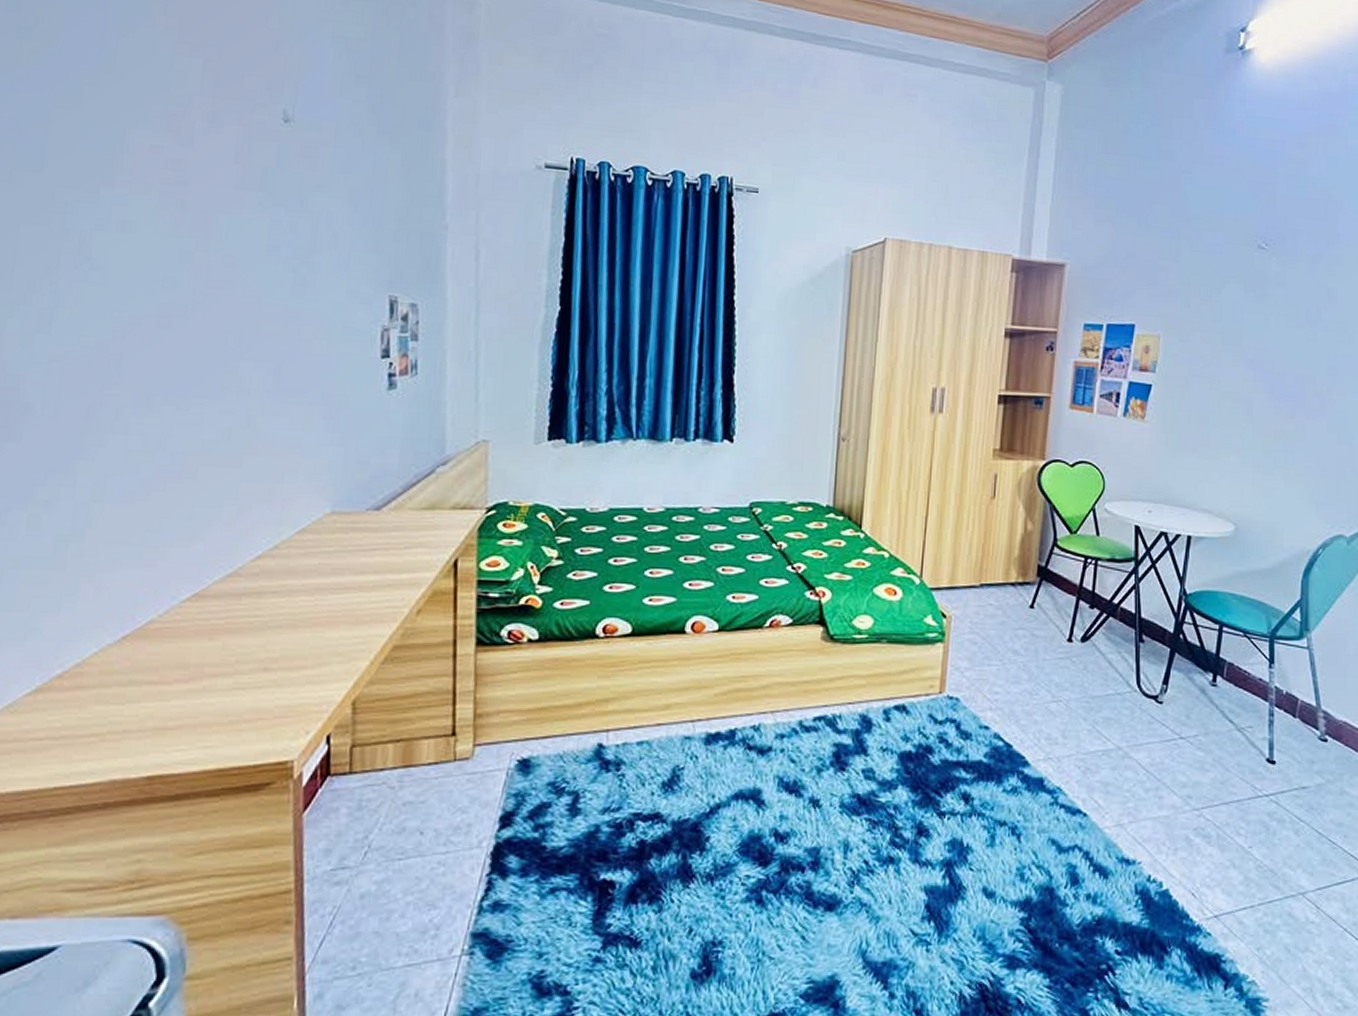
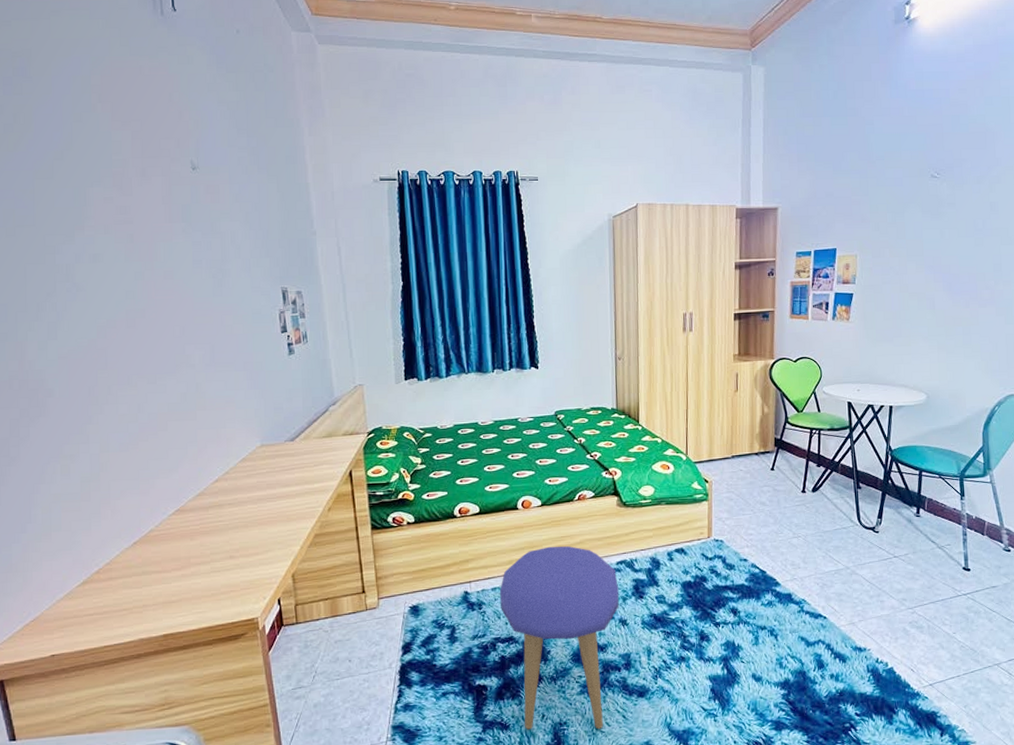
stool: none [647,688,813,955] -> present [500,546,619,730]

